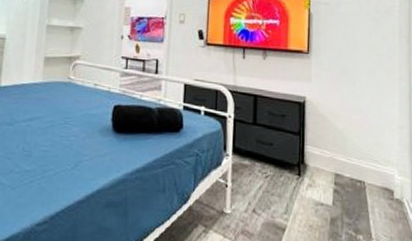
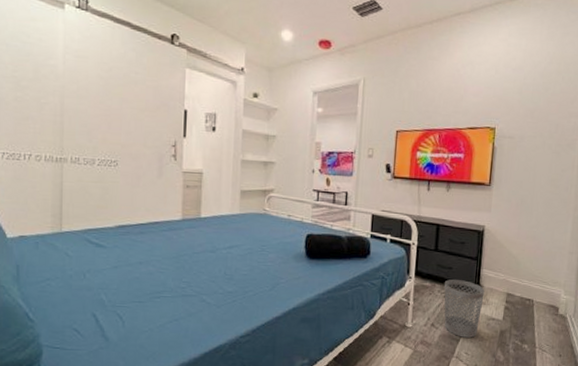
wastebasket: none [265,157,310,227] -> present [444,279,485,338]

